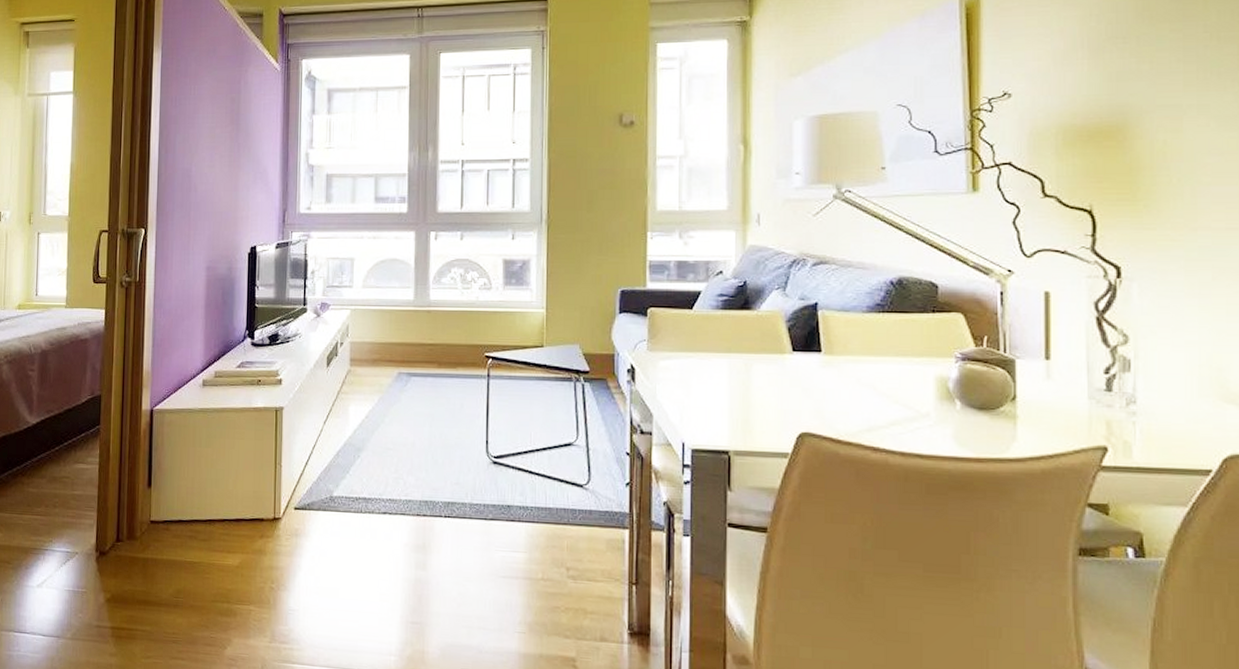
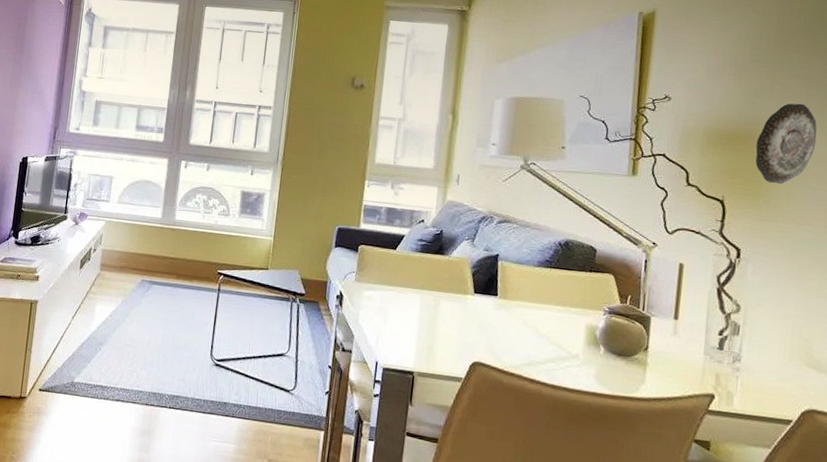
decorative plate: none [1126,82,1204,183] -> present [755,103,817,185]

